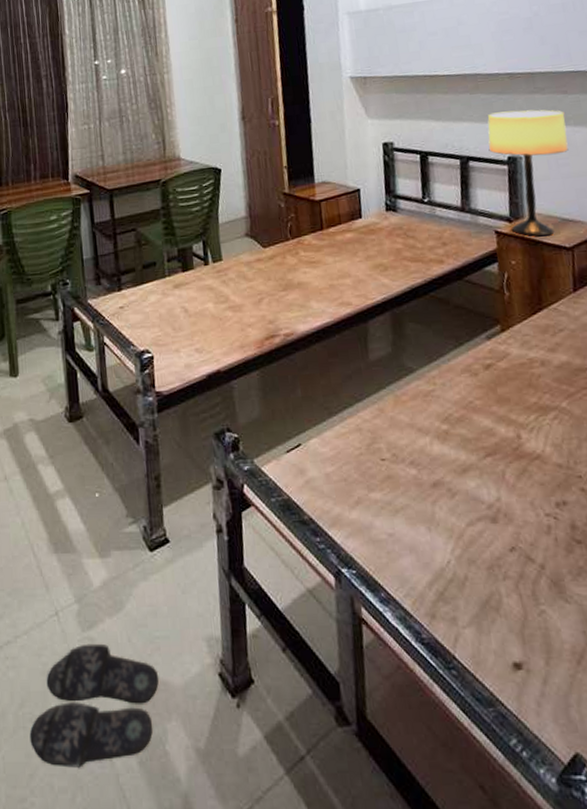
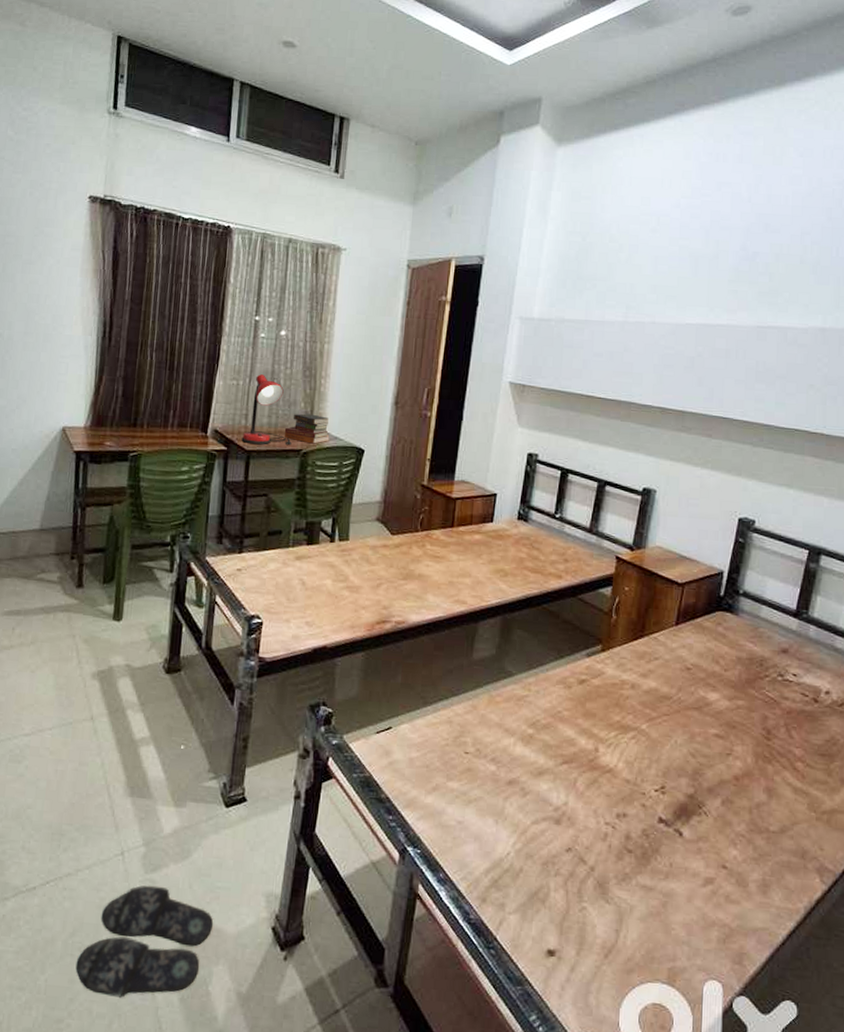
desk lamp: none [101,114,150,183] -> present [241,374,292,446]
books: none [140,143,186,172] -> present [284,413,330,444]
table lamp: present [487,109,569,237] -> none [627,443,705,569]

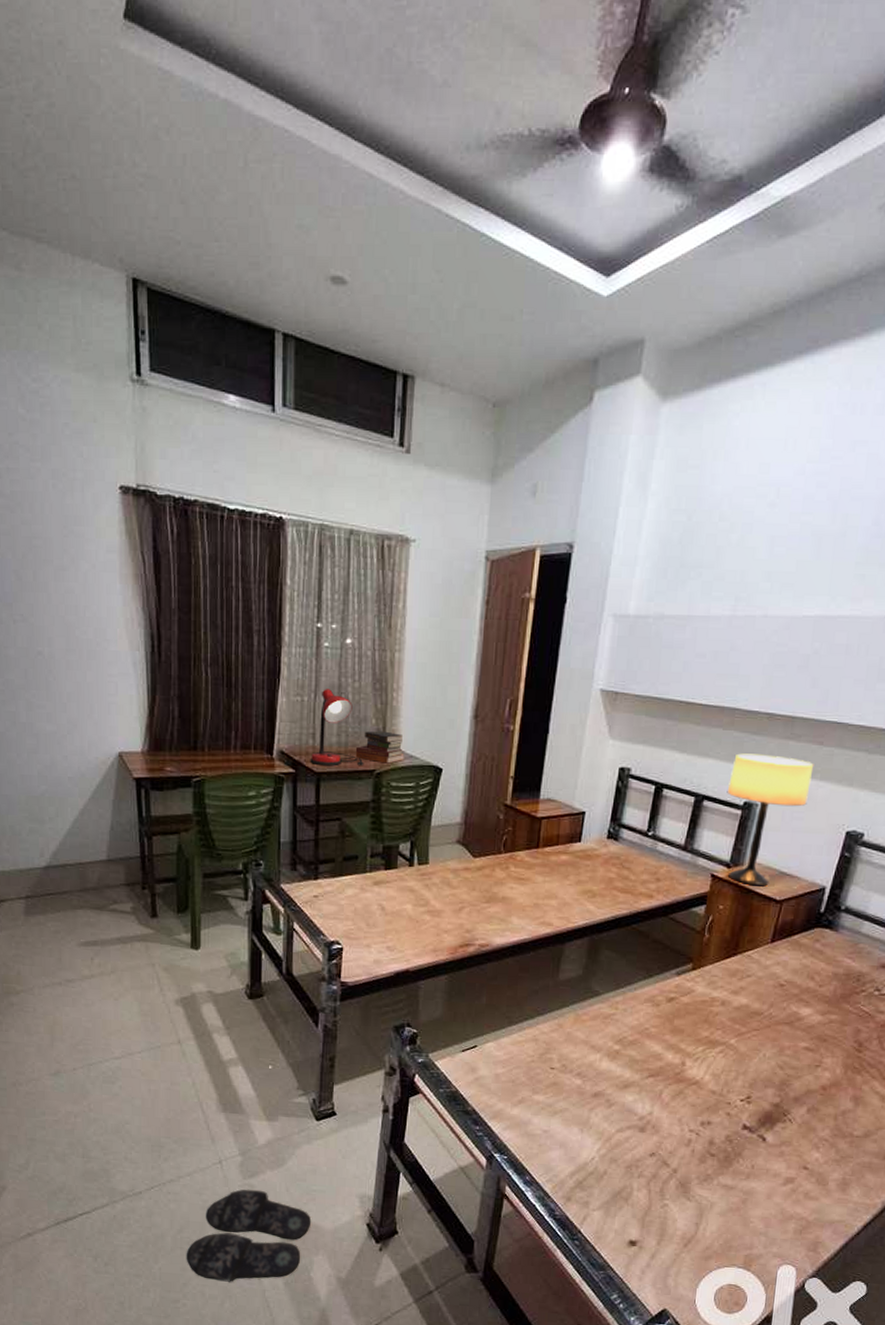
table lamp: none [627,443,705,569] -> present [727,753,814,887]

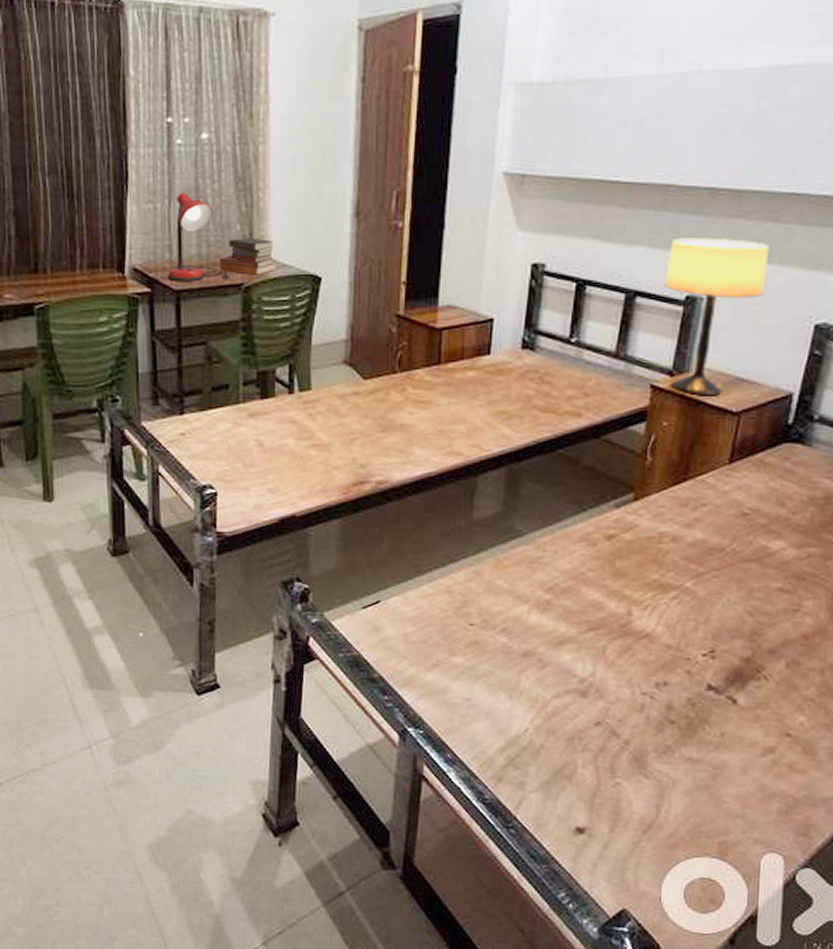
slippers: present [187,1189,312,1282] -> none [58,777,198,886]

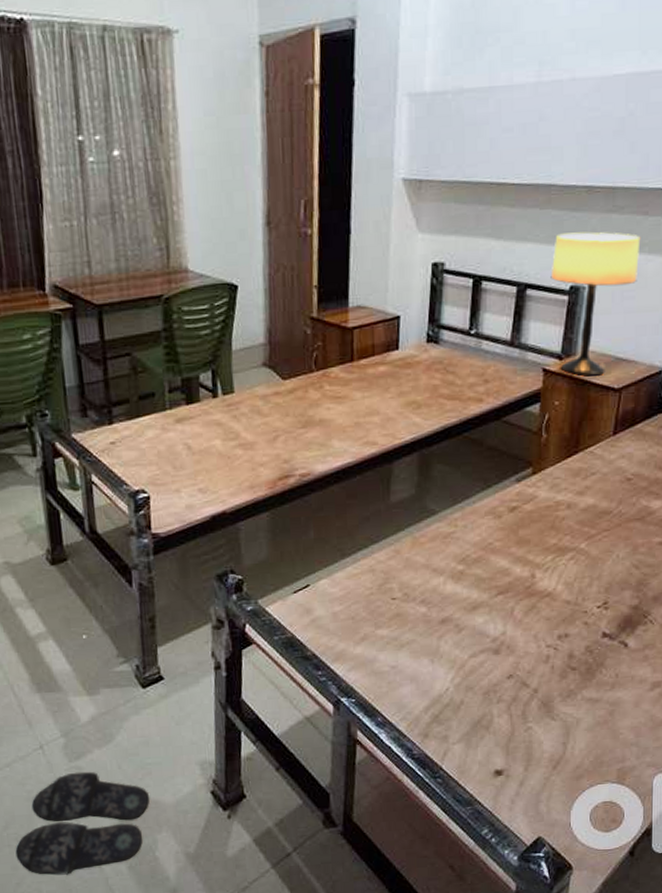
slippers: none [58,777,198,886] -> present [16,771,150,875]
desk lamp: present [167,193,230,282] -> none [88,209,150,297]
books: present [219,237,276,275] -> none [137,250,194,287]

